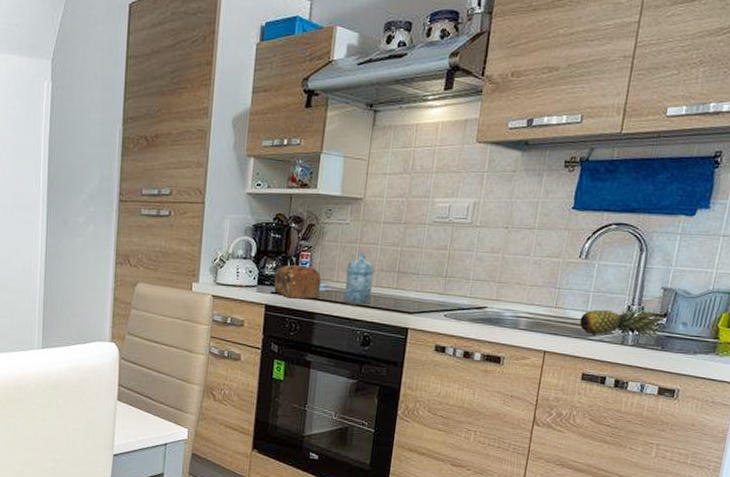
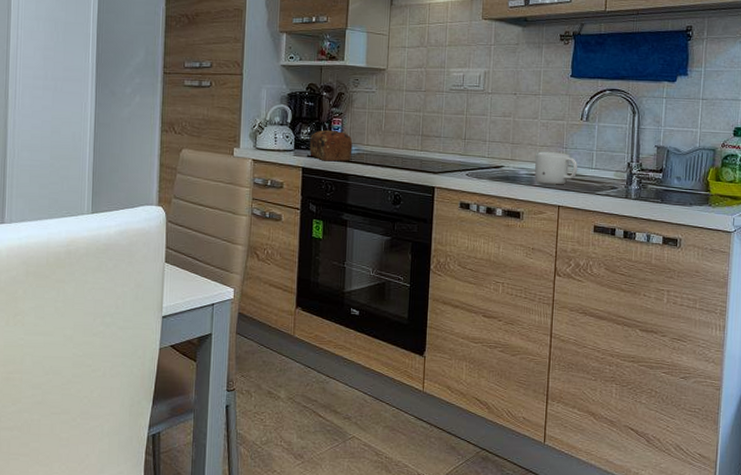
canister: present [344,252,375,306] -> none [374,117,401,167]
mug: none [520,292,571,329] -> present [534,151,578,185]
fruit: present [579,309,664,337] -> none [587,166,660,191]

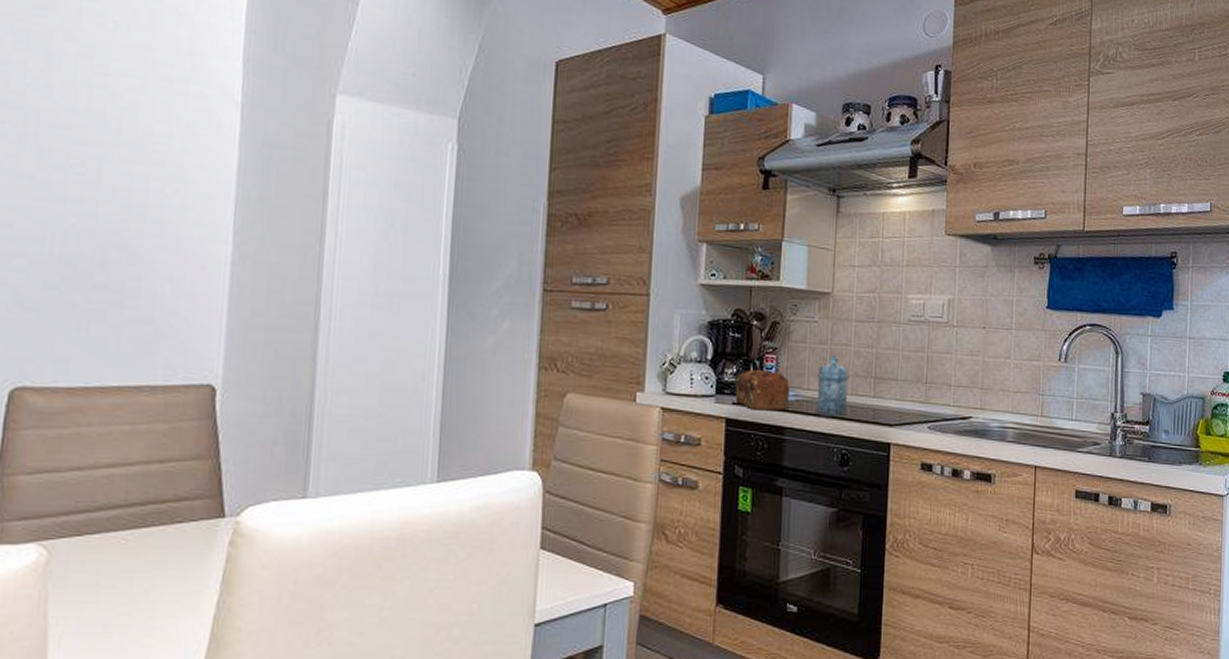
canister: none [374,117,401,167] -> present [816,354,849,417]
mug: present [534,151,578,185] -> none [1007,399,1057,441]

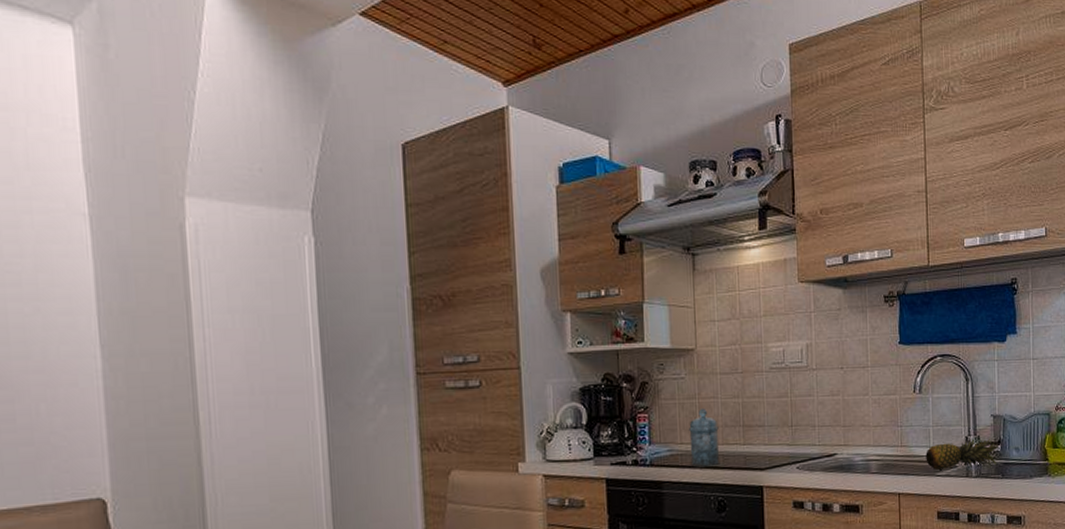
bread loaf: present [735,369,790,412] -> none [611,429,664,469]
fruit: none [1067,417,1147,447] -> present [926,438,999,470]

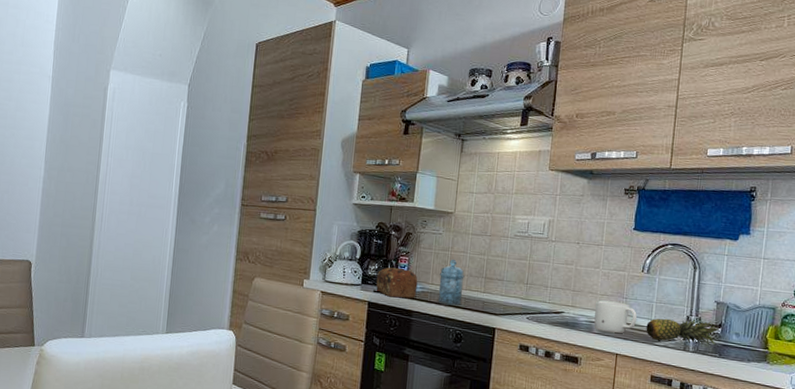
bread loaf: none [611,429,664,469] -> present [376,267,418,299]
mug: none [869,432,916,470] -> present [594,300,638,334]

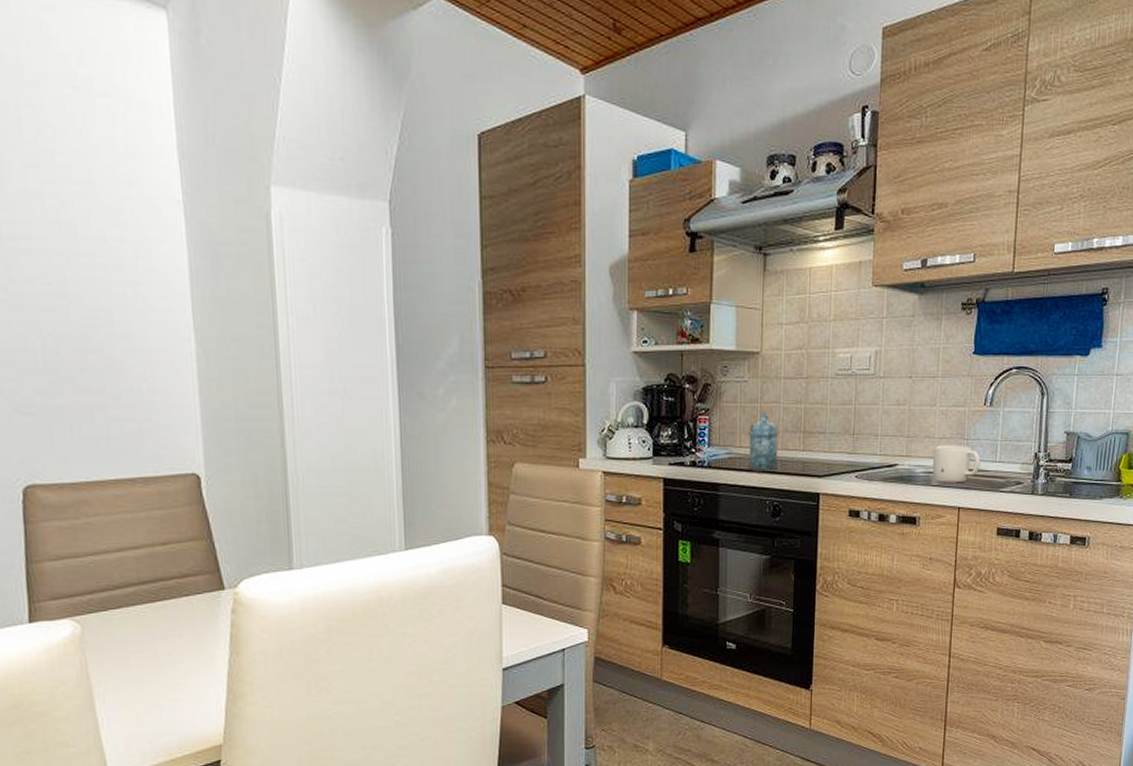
bread loaf: present [376,267,418,299] -> none [670,430,723,469]
fruit: present [646,318,719,345] -> none [990,455,1069,485]

